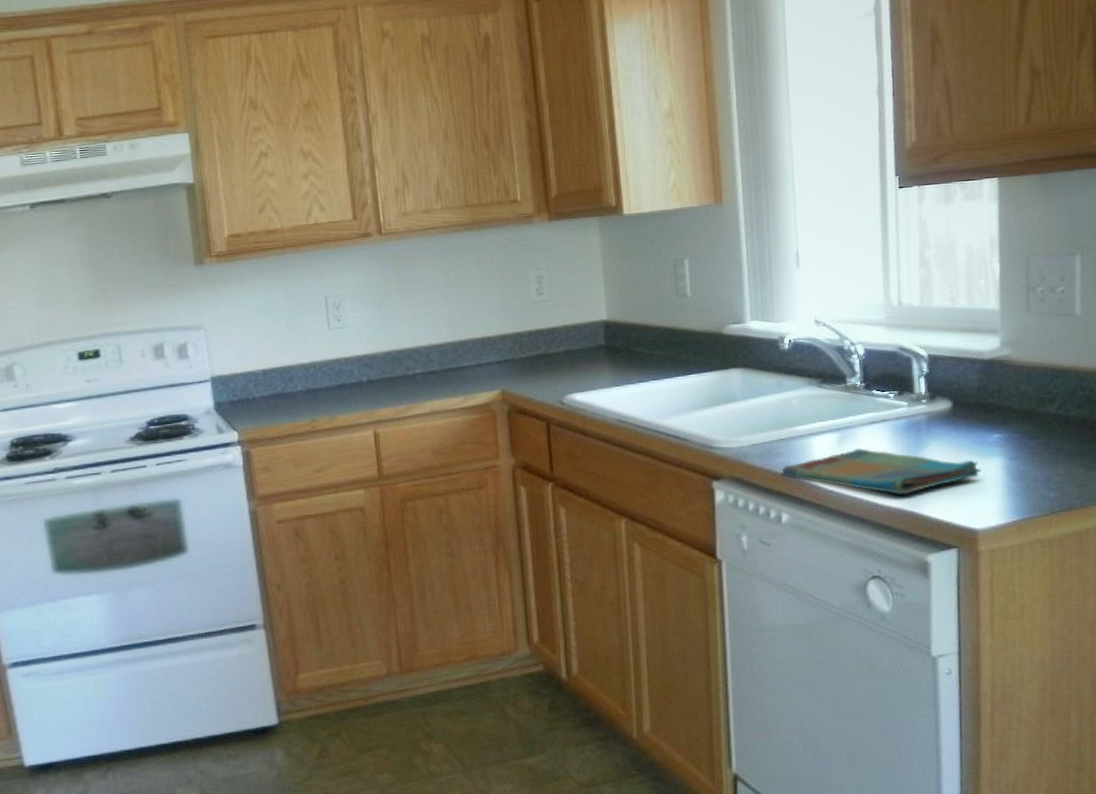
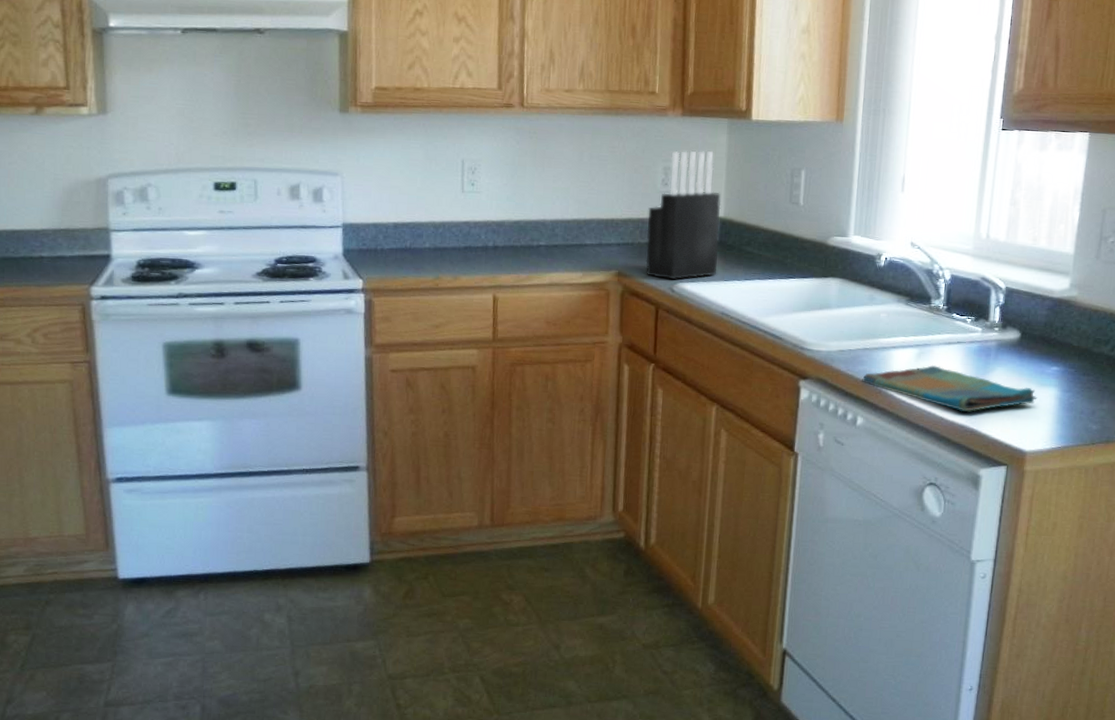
knife block: none [525,253,608,393] -> present [645,150,721,280]

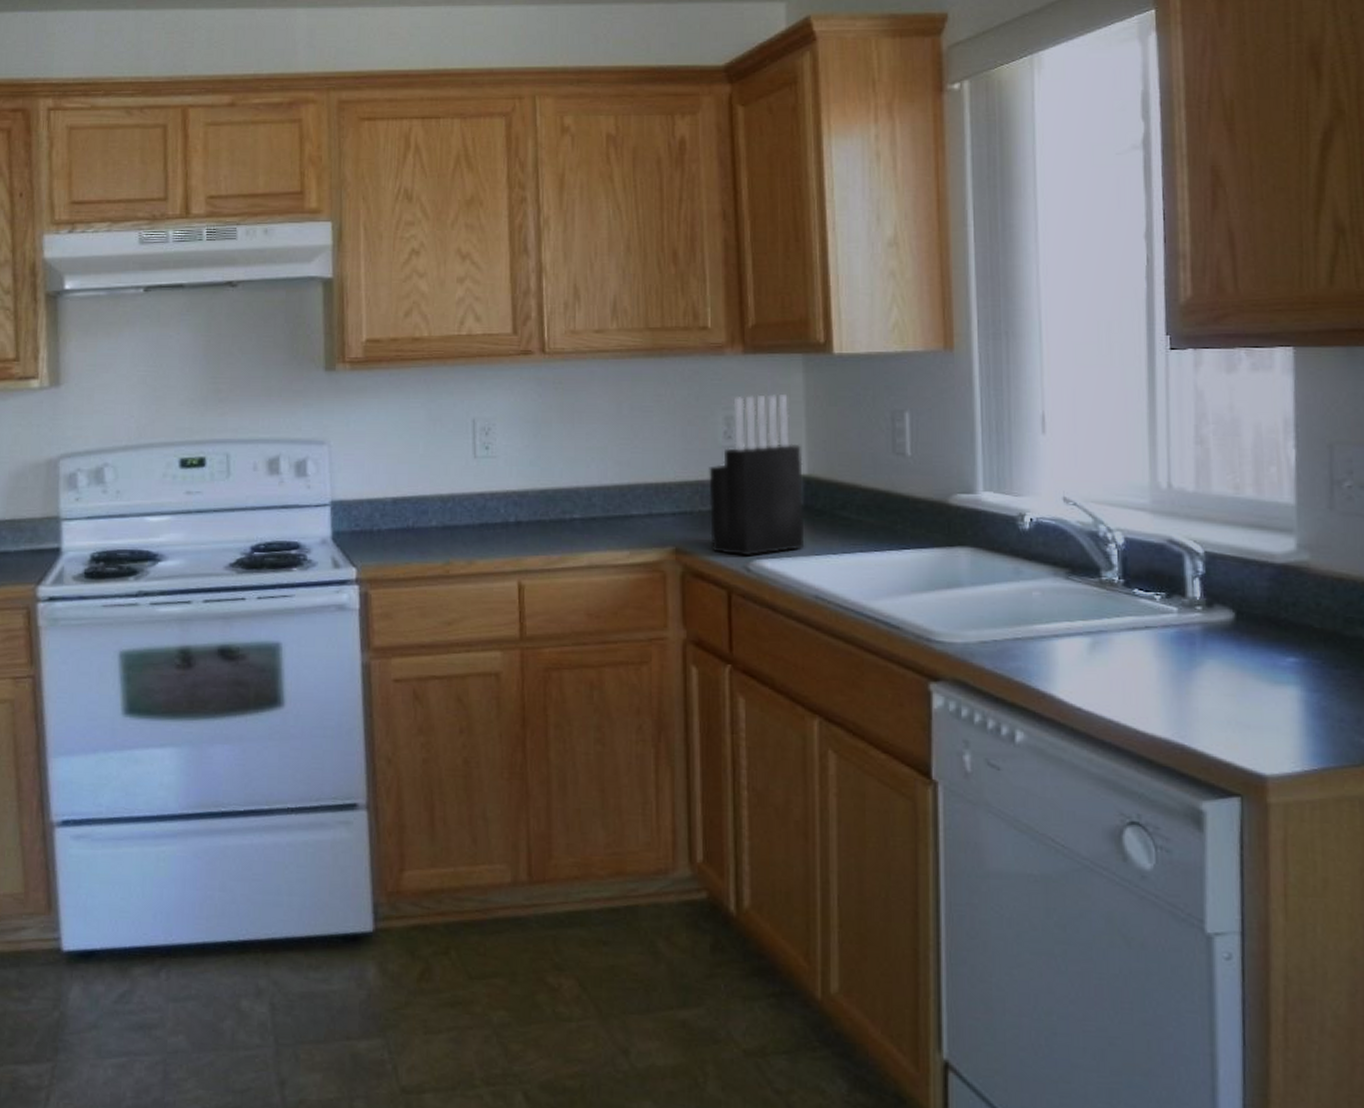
dish towel: present [862,364,1037,412] -> none [1016,658,1272,722]

